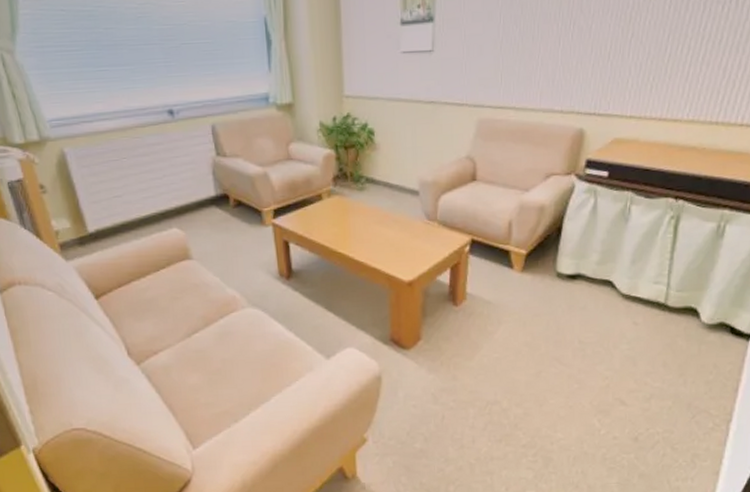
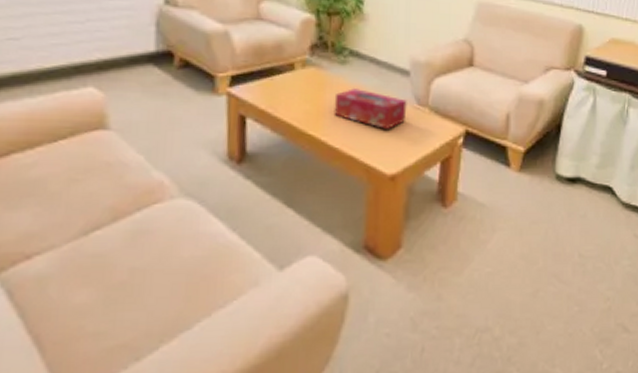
tissue box: none [356,210,418,243] -> present [334,87,407,129]

